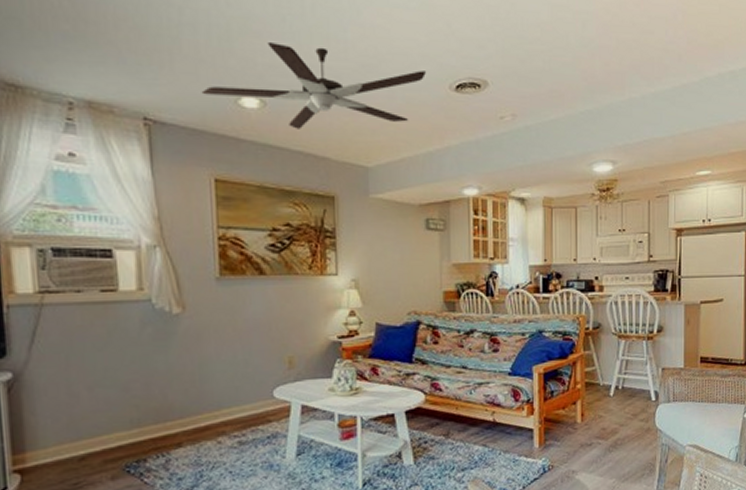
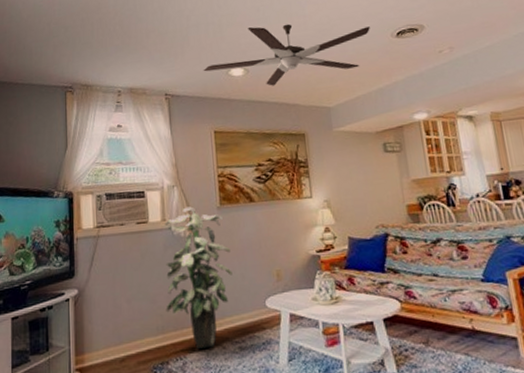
indoor plant: none [142,274,233,444] -> present [164,206,233,349]

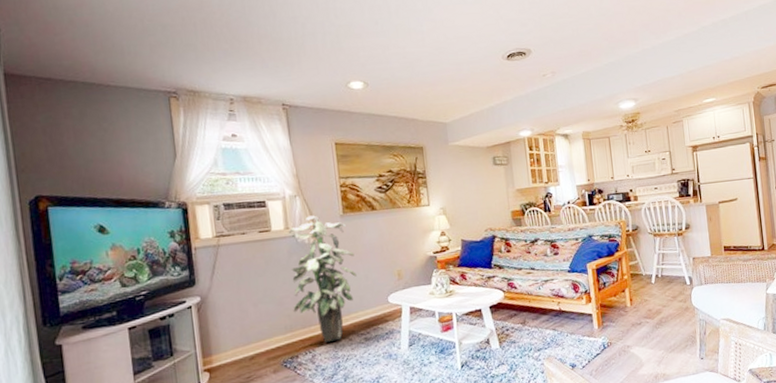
ceiling fan: present [203,23,370,86] -> none [321,39,484,101]

